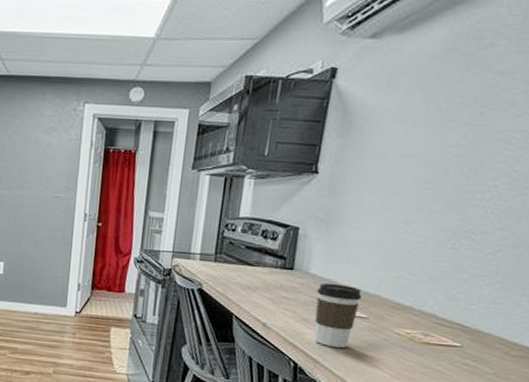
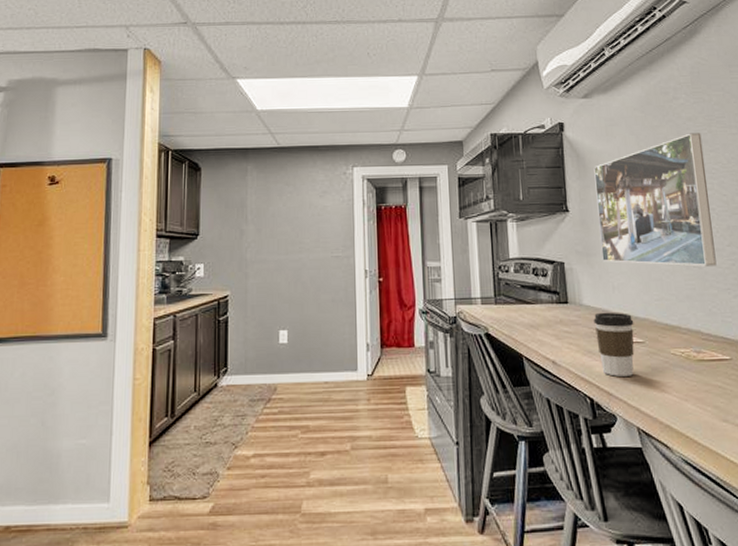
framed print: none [343,91,512,250] -> present [594,133,717,267]

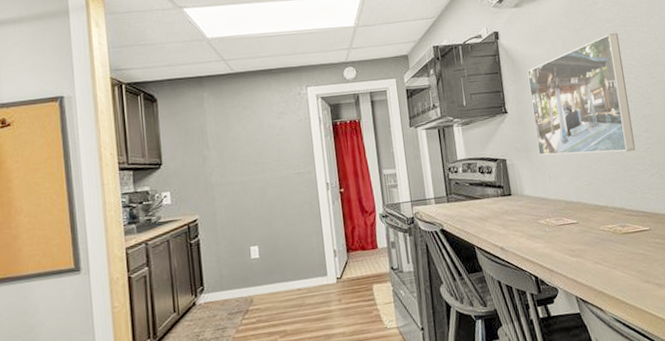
coffee cup: present [593,312,635,377] -> none [534,199,571,255]

